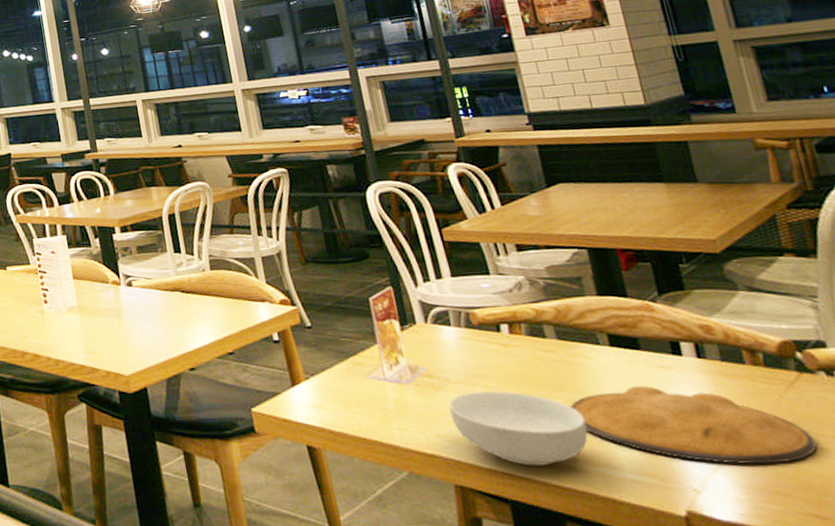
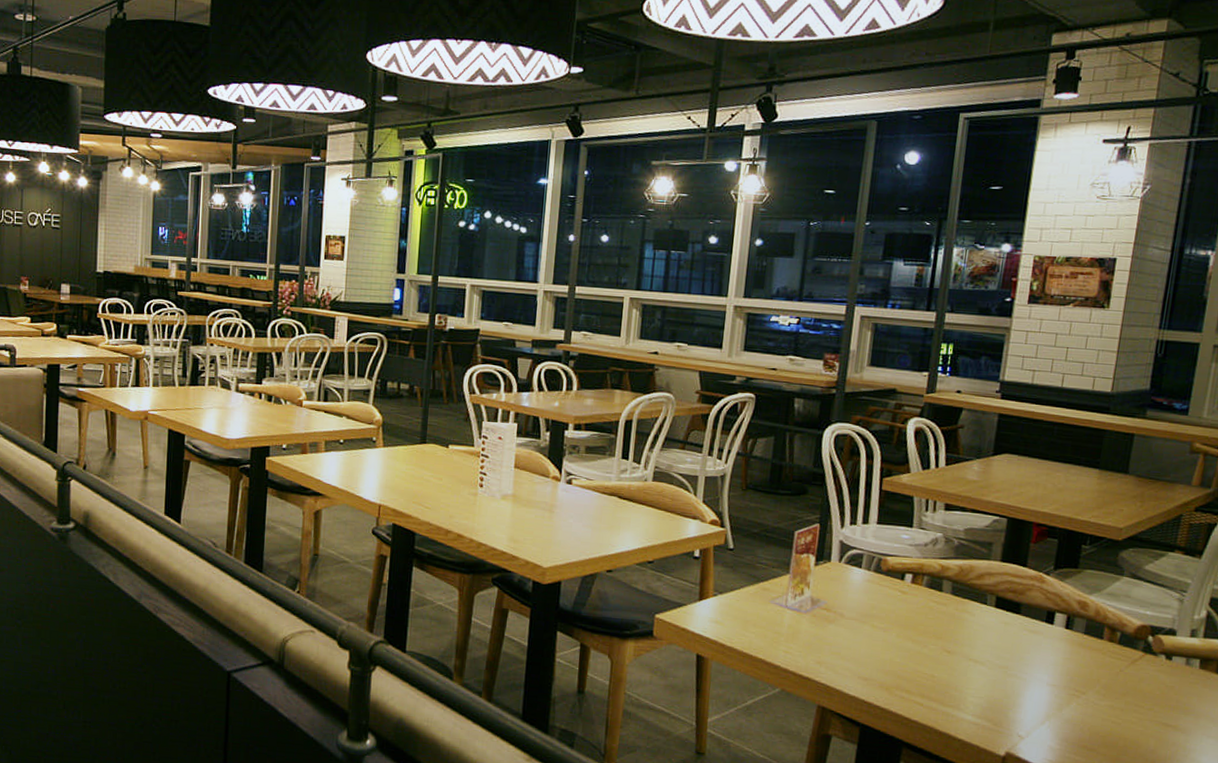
cereal bowl: present [448,390,588,466] -> none [834,629,950,700]
plate: present [570,385,817,465] -> none [941,644,1134,724]

